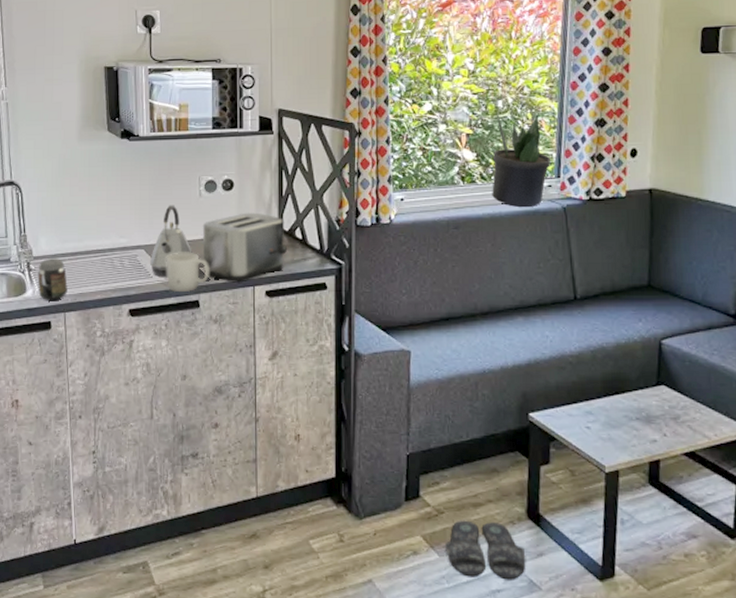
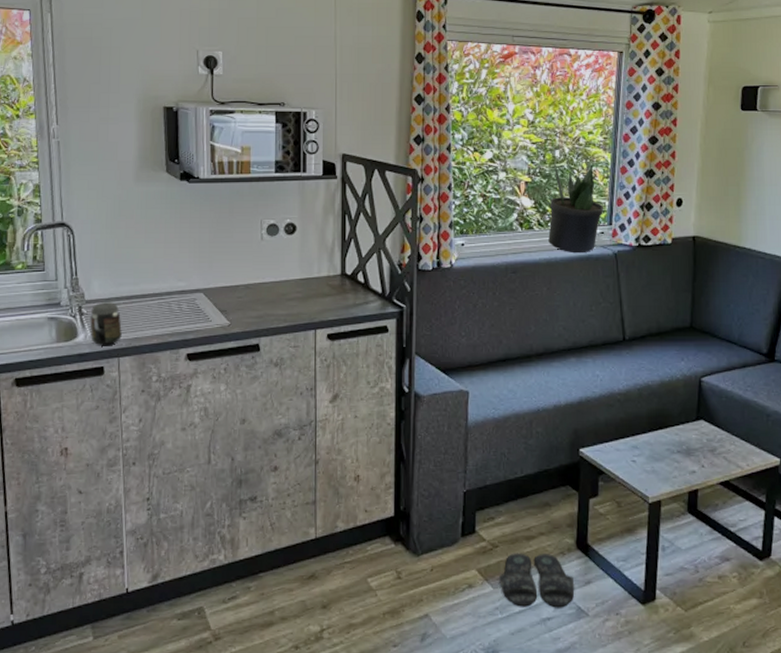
kettle: present [149,205,192,278] -> none [208,248,253,322]
mug: present [166,253,209,293] -> none [226,296,270,337]
toaster: present [202,212,288,284] -> none [263,256,350,327]

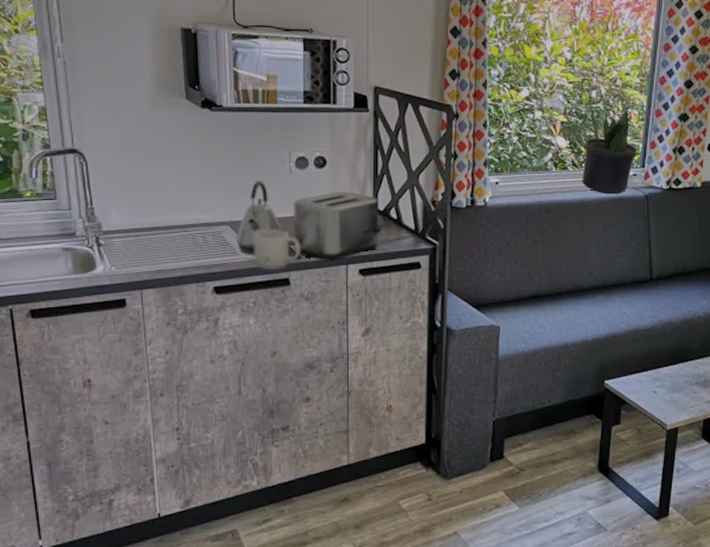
food container: present [90,302,122,345] -> none [108,233,144,277]
kettle: none [208,248,253,322] -> present [235,181,282,255]
mug: none [226,296,270,337] -> present [254,230,300,271]
toaster: none [263,256,350,327] -> present [293,191,382,262]
slippers: present [499,553,575,608] -> none [525,475,595,524]

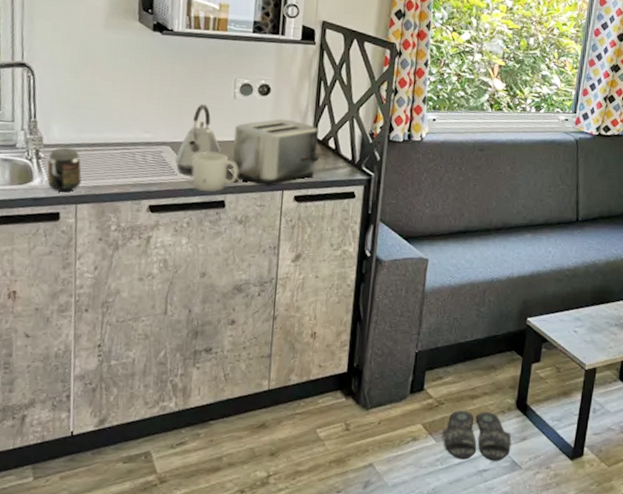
food container: none [108,233,144,277] -> present [47,147,82,191]
slippers: none [525,475,595,524] -> present [442,410,512,461]
planter: present [582,103,638,194] -> none [516,49,571,137]

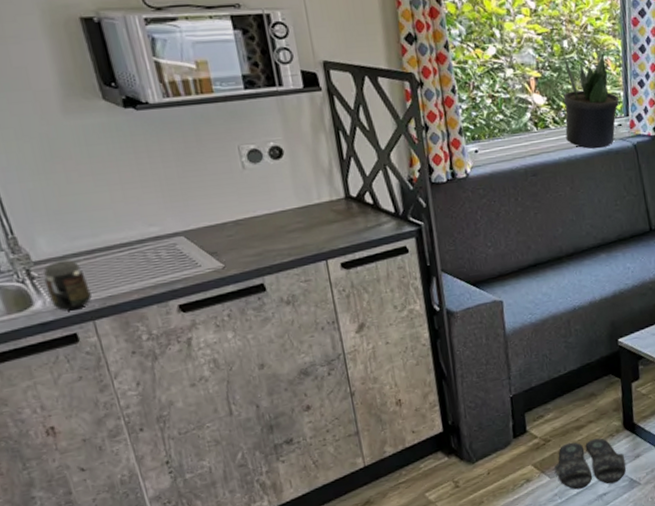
kettle: present [174,104,222,176] -> none [193,181,246,265]
mug: present [192,152,239,193] -> none [214,233,272,279]
toaster: present [231,119,320,187] -> none [252,180,359,260]
planter: none [516,49,571,137] -> present [563,53,620,149]

